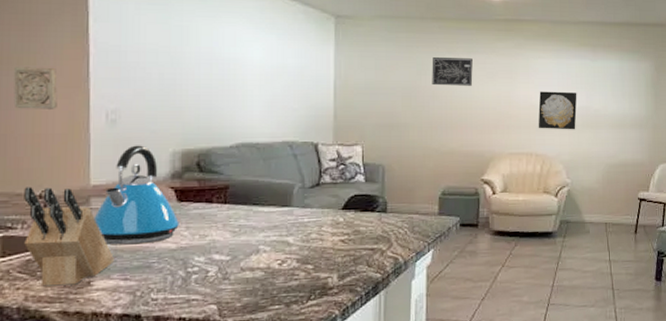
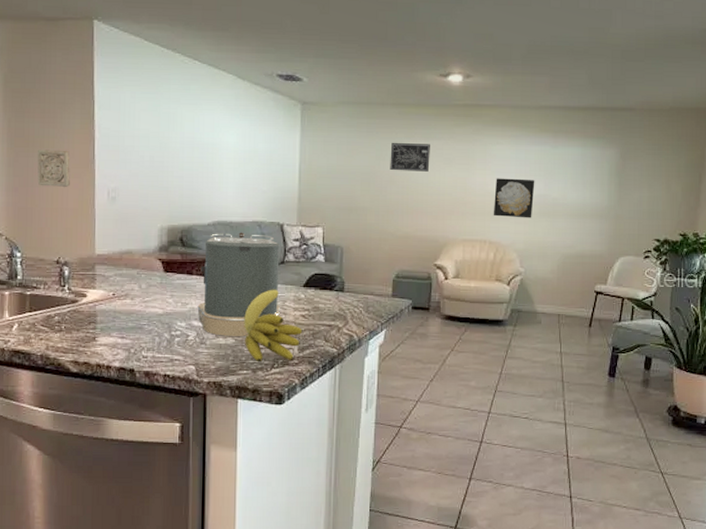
knife block: present [24,187,114,287] -> none [45,253,113,339]
kettle: present [94,145,179,245] -> none [98,220,165,308]
coffee maker: none [218,154,317,269] -> present [197,232,281,336]
banana: none [275,214,342,295] -> present [244,289,303,362]

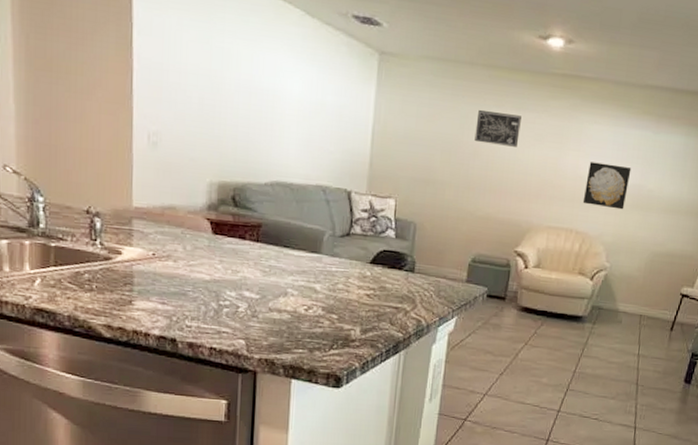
wall ornament: present [37,149,70,187] -> none [63,76,103,125]
coffee maker: present [197,232,281,336] -> none [249,194,346,313]
banana: present [244,289,303,362] -> none [301,263,367,342]

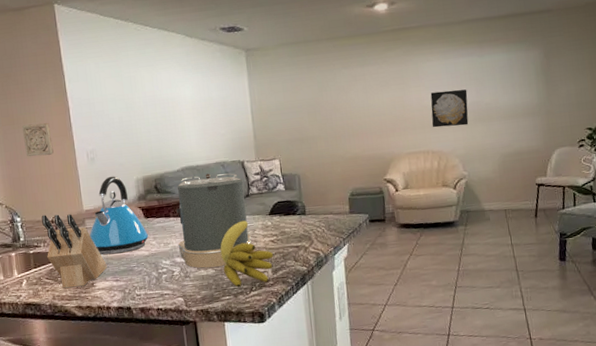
wall ornament: none [63,76,103,125] -> present [22,122,54,157]
knife block: none [73,200,153,302] -> present [41,214,107,289]
kettle: none [135,171,214,272] -> present [89,176,149,255]
coffee maker: none [249,194,346,313] -> present [176,173,252,268]
banana: none [301,263,367,342] -> present [220,220,274,288]
wall art: present [474,109,521,147] -> none [330,70,368,100]

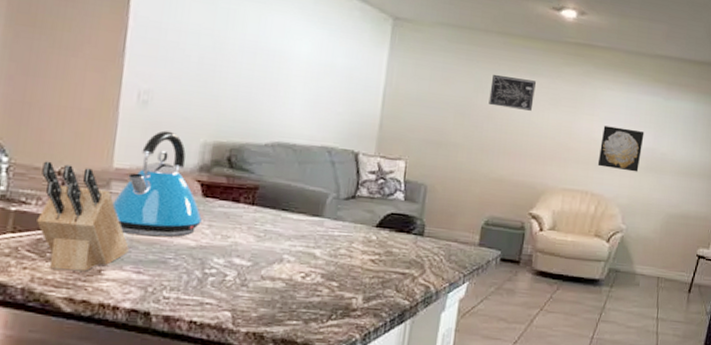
wall ornament: present [22,122,54,157] -> none [42,31,91,82]
coffee maker: present [176,173,252,268] -> none [241,156,352,281]
banana: present [220,220,274,288] -> none [297,227,371,312]
wall art: none [330,70,368,100] -> present [489,74,536,111]

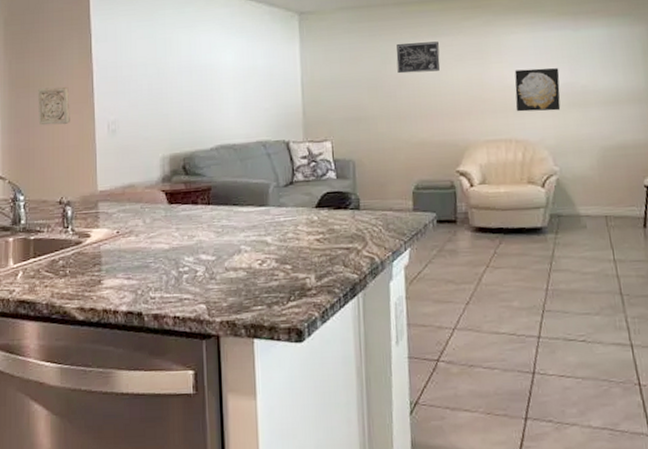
knife block: present [37,161,129,272] -> none [48,194,119,285]
wall ornament: none [42,31,91,82] -> present [38,86,70,126]
kettle: present [112,130,202,238] -> none [101,152,170,246]

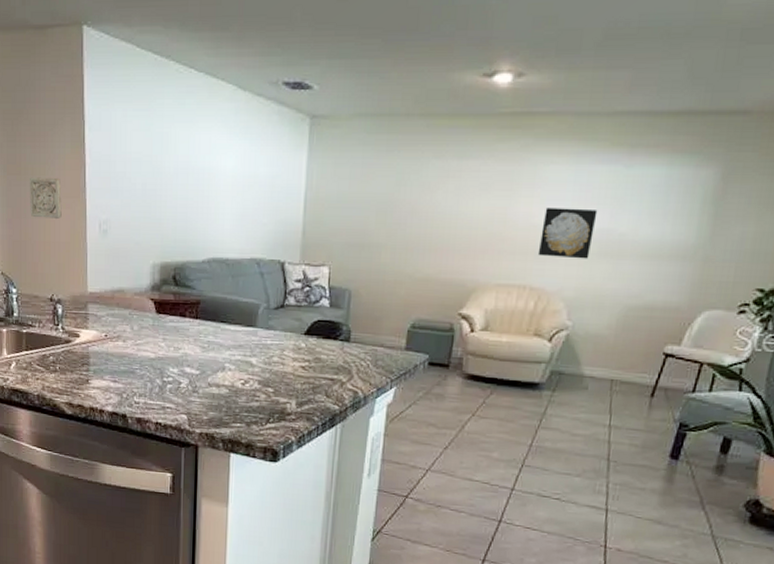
wall art: present [396,41,440,74] -> none [412,163,464,200]

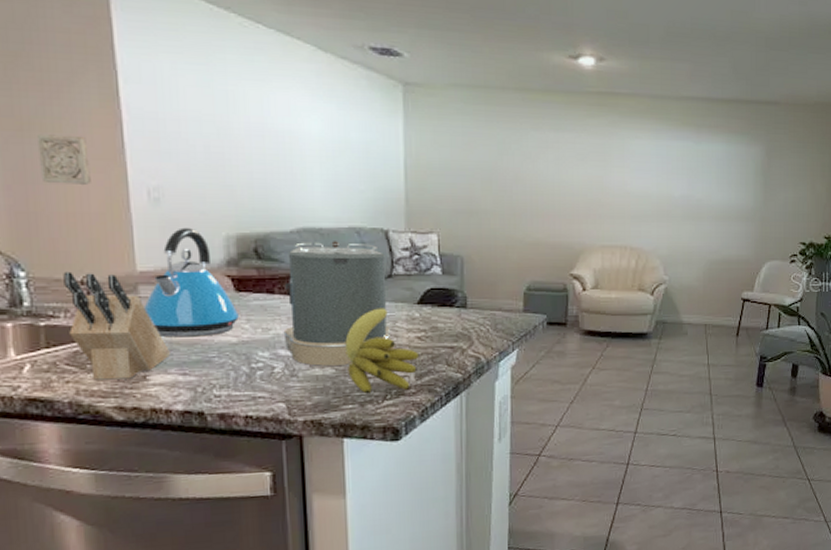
knife block: none [40,290,106,381] -> present [63,271,170,380]
kettle: none [90,256,157,351] -> present [143,227,239,338]
coffee maker: none [190,271,280,387] -> present [283,241,391,366]
banana: none [238,336,302,416] -> present [345,308,420,394]
wall art: present [537,207,598,259] -> none [633,177,678,222]

